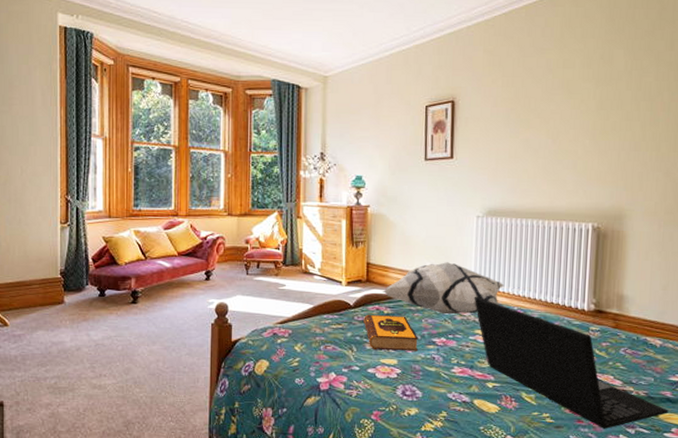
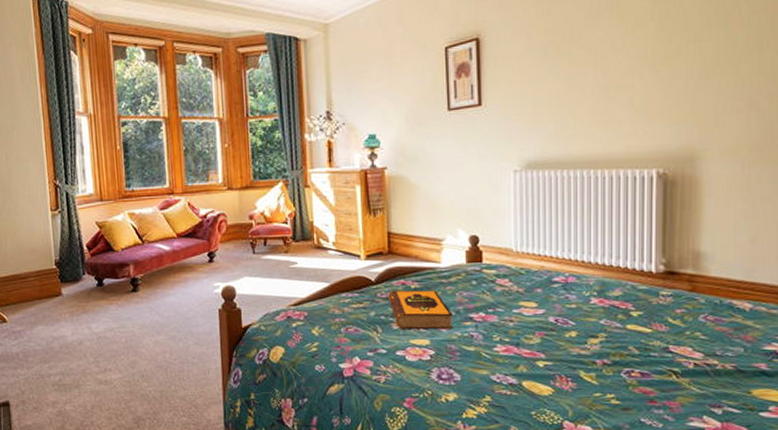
decorative pillow: present [382,262,505,315] -> none [407,226,552,286]
laptop: present [474,296,669,429] -> none [515,263,764,409]

